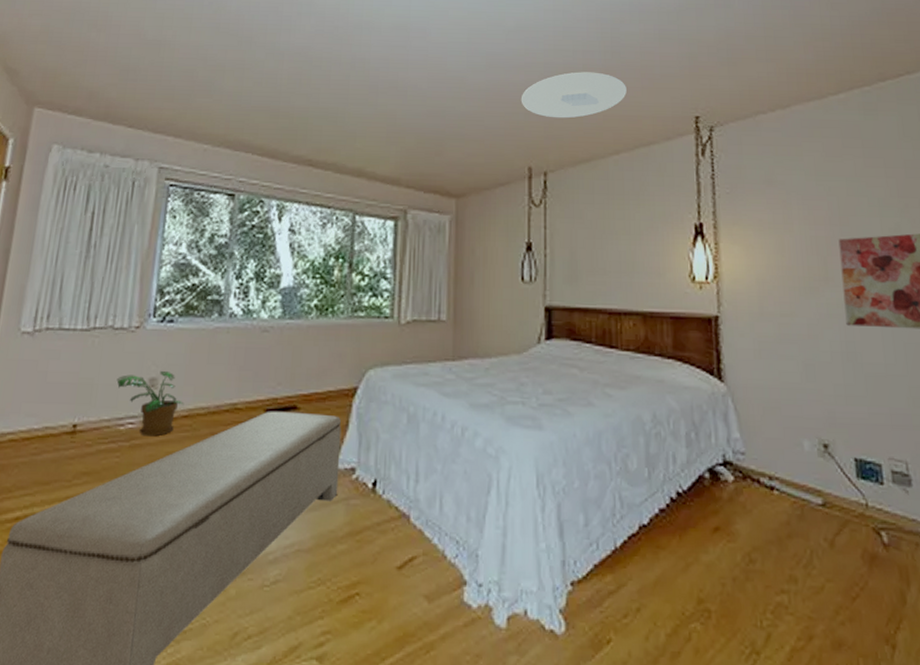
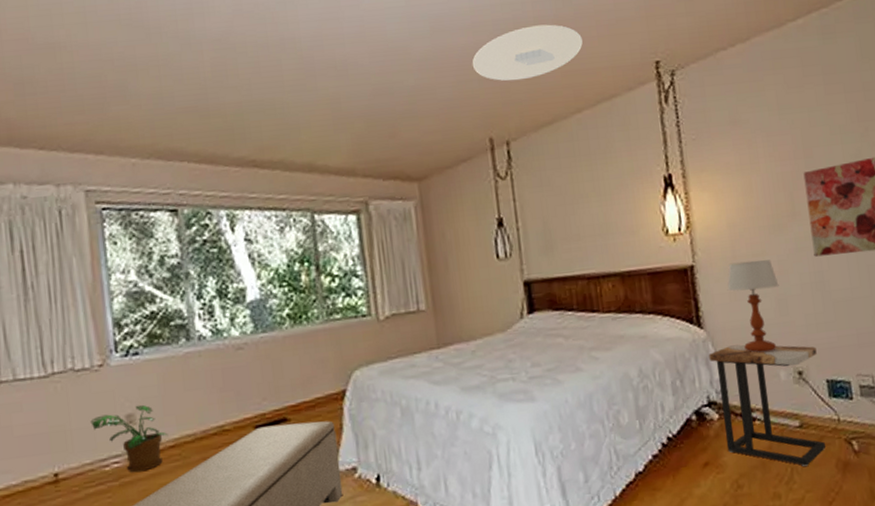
side table: none [727,404,850,552] -> present [708,344,825,467]
table lamp: none [752,319,807,418] -> present [727,259,779,353]

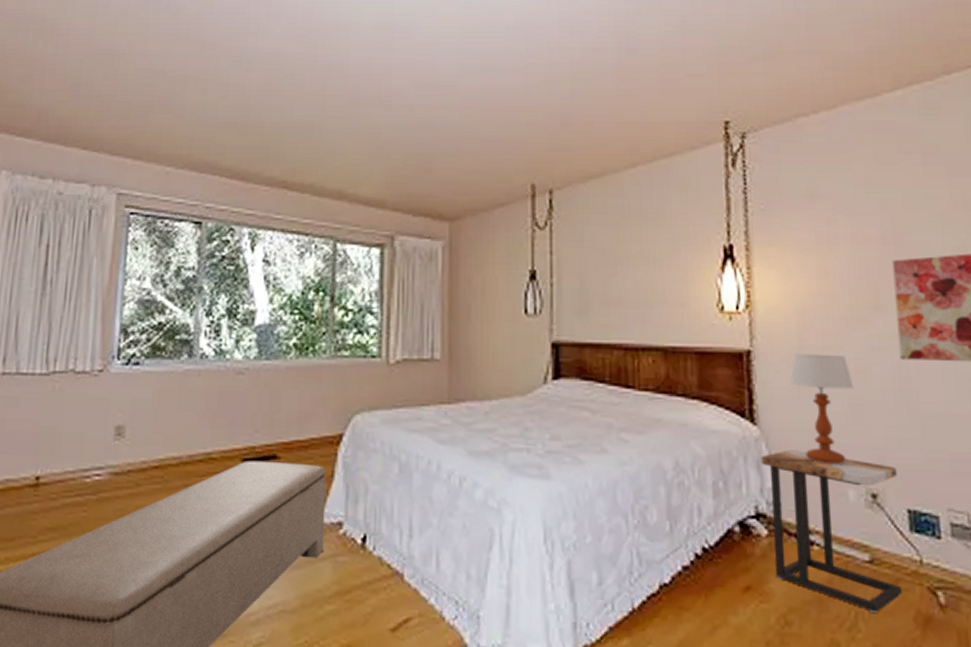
potted plant: present [90,404,169,473] -> none [80,417,154,489]
ceiling light: present [472,24,583,81] -> none [521,73,644,128]

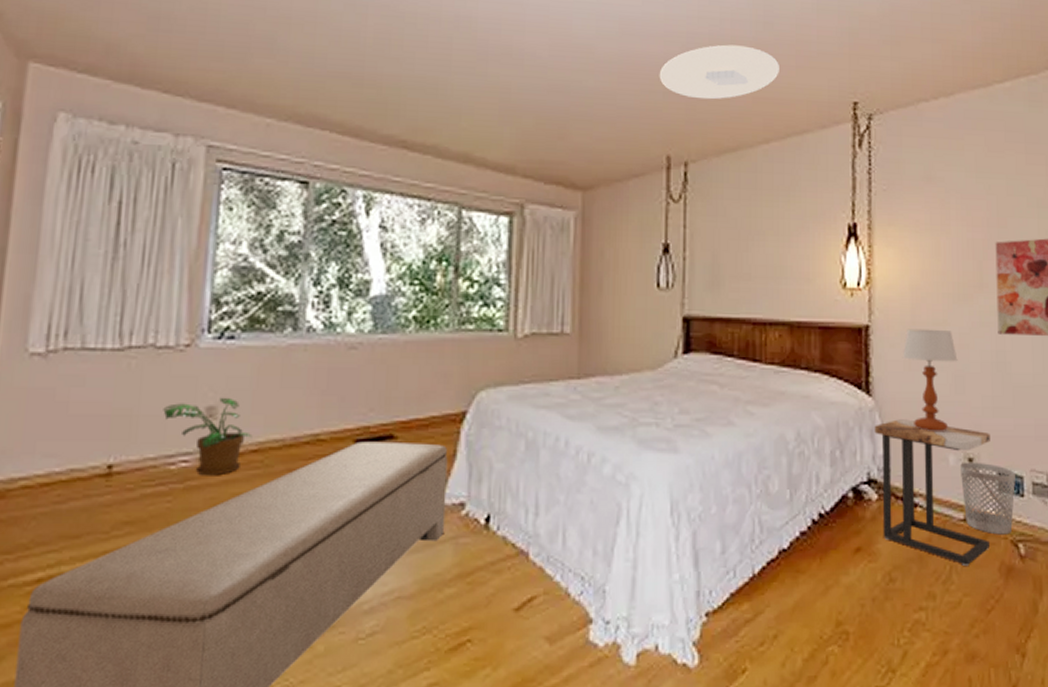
potted plant: none [80,417,154,489] -> present [163,397,253,476]
ceiling light: none [521,73,644,128] -> present [659,44,779,100]
wastebasket: none [861,498,930,581] -> present [959,462,1015,535]

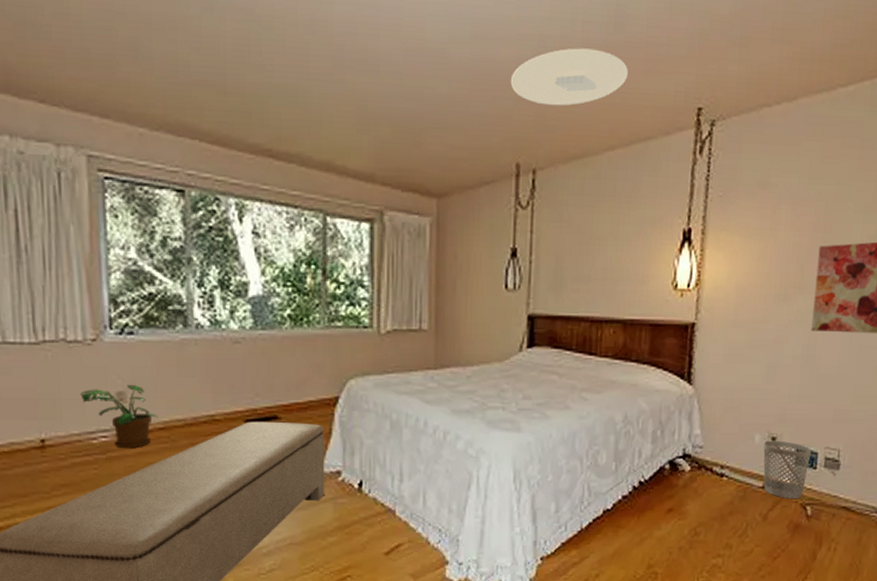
side table: present [874,419,990,567] -> none [692,405,793,524]
table lamp: present [902,328,958,433] -> none [722,326,772,416]

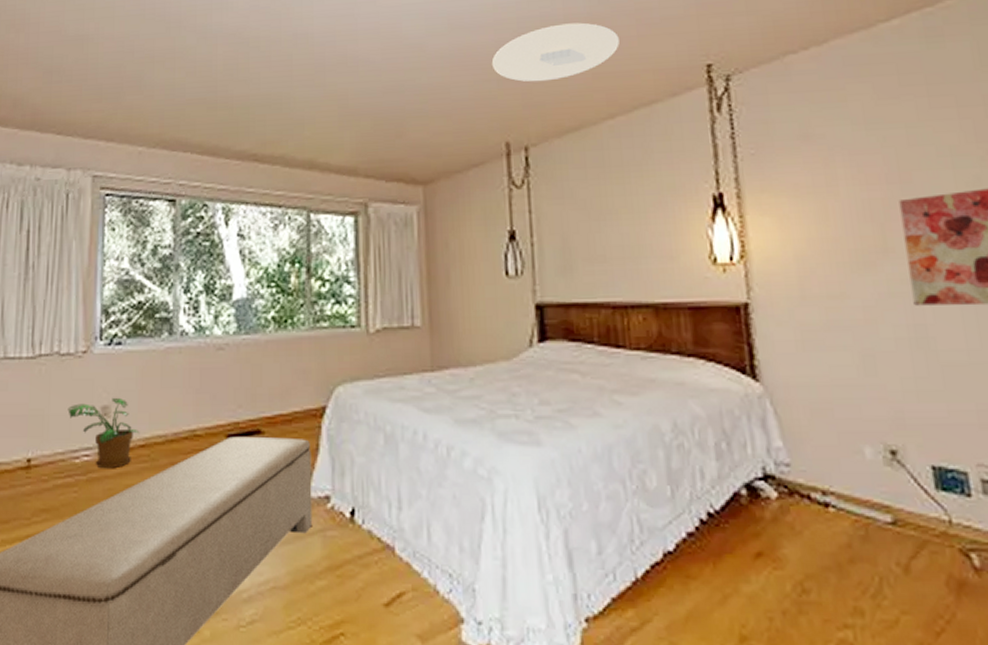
wastebasket: present [763,440,811,499] -> none [879,455,960,542]

